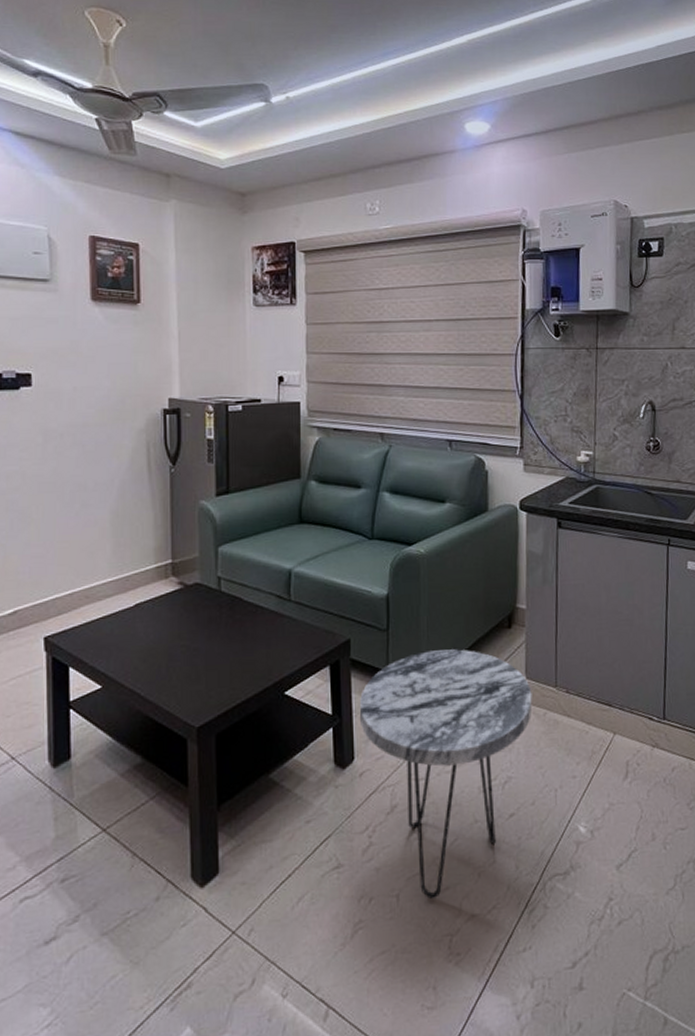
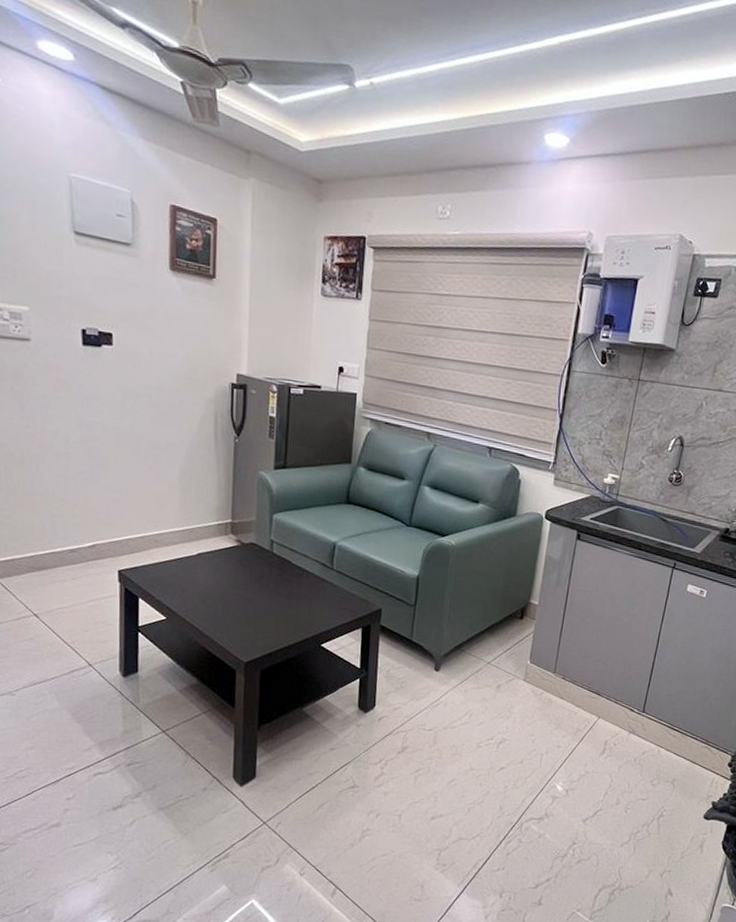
side table: present [359,649,533,899] -> none [383,628,533,822]

